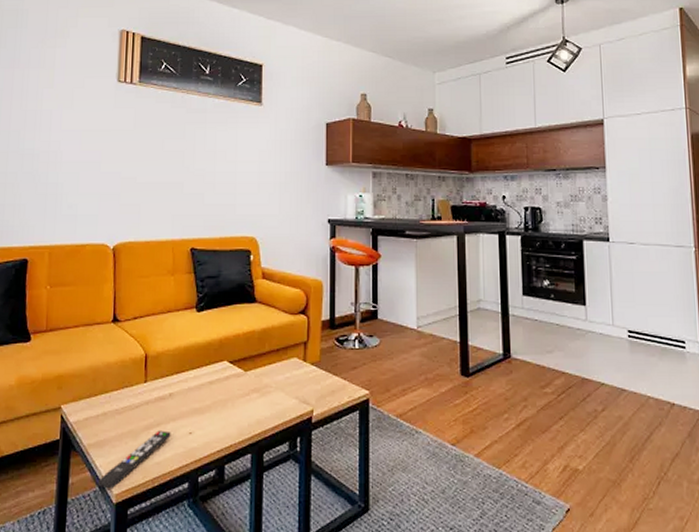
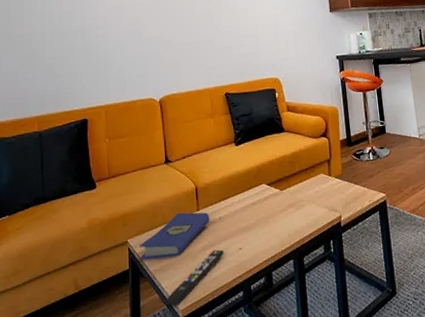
hardcover book: none [72,382,159,431] -> present [139,212,210,260]

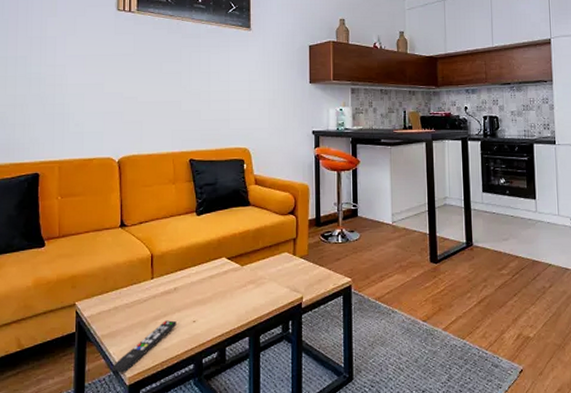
hardcover book: present [139,212,210,260] -> none [87,279,165,324]

